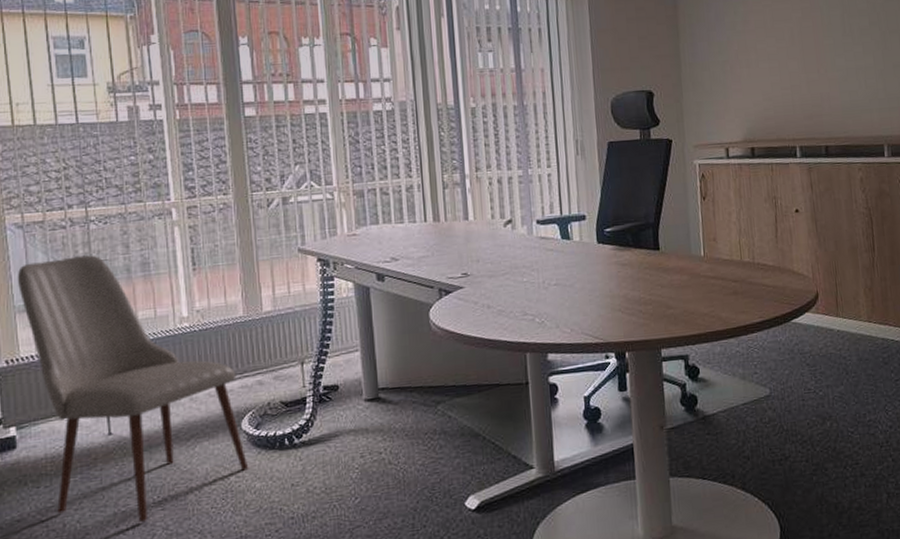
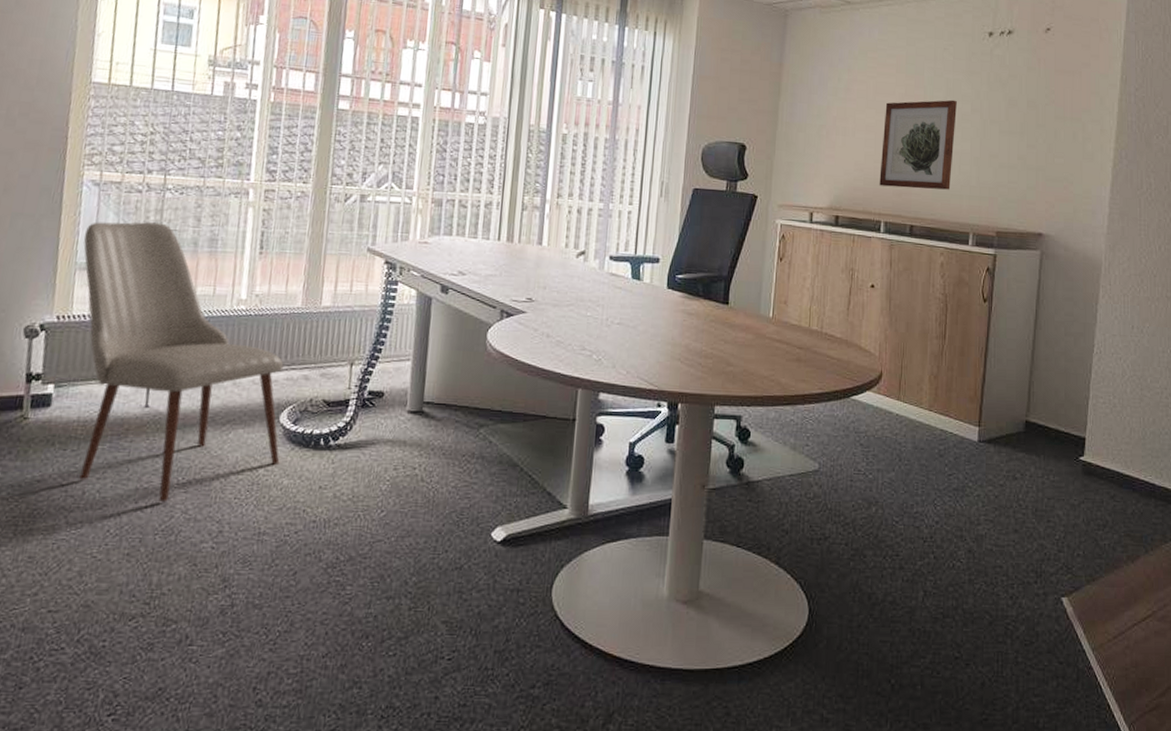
wall art: none [784,16,860,112] -> present [879,99,957,190]

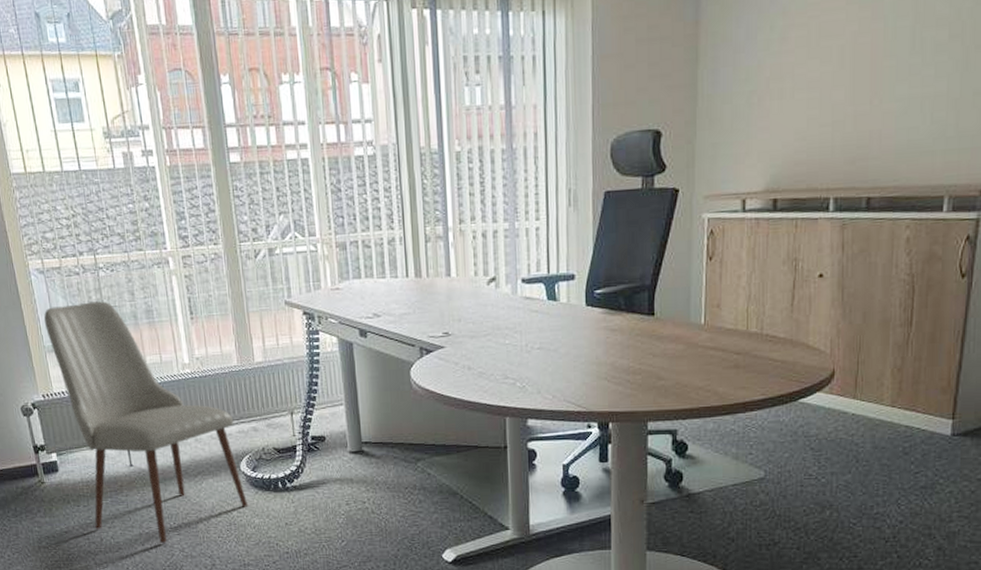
wall art: present [879,99,957,190] -> none [826,27,929,155]

